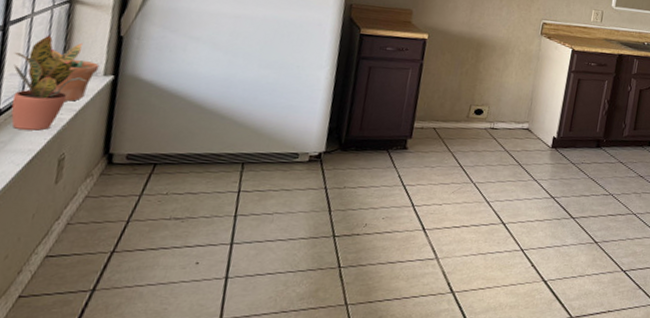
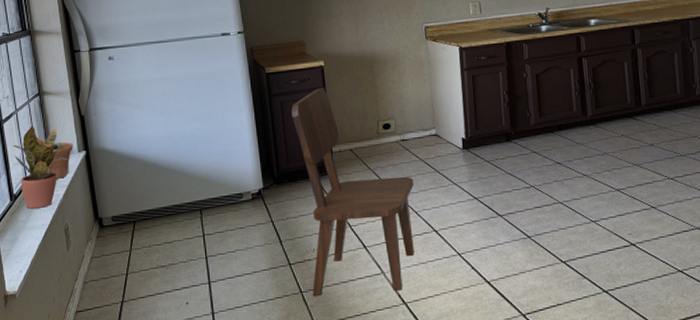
dining chair: none [351,60,493,279] -> present [291,88,414,296]

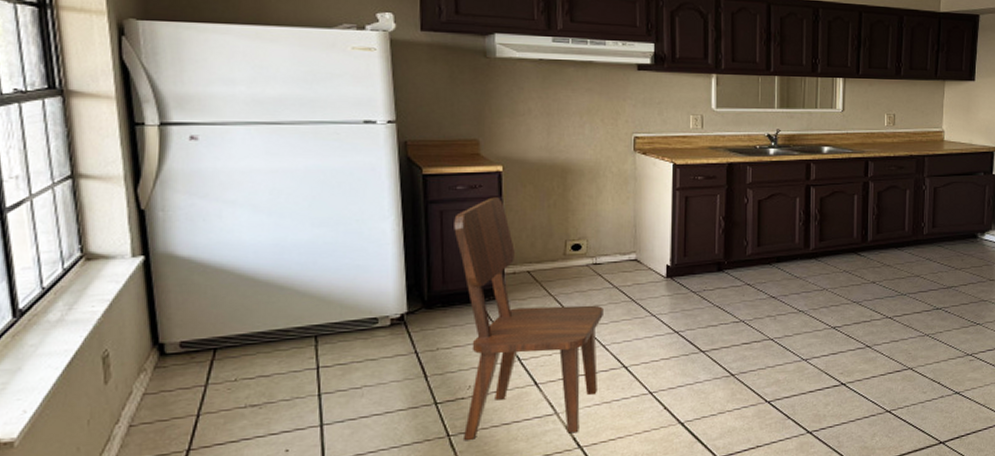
potted plant: present [12,125,69,209] -> none [20,218,116,329]
planter: present [46,142,73,179] -> none [77,242,125,291]

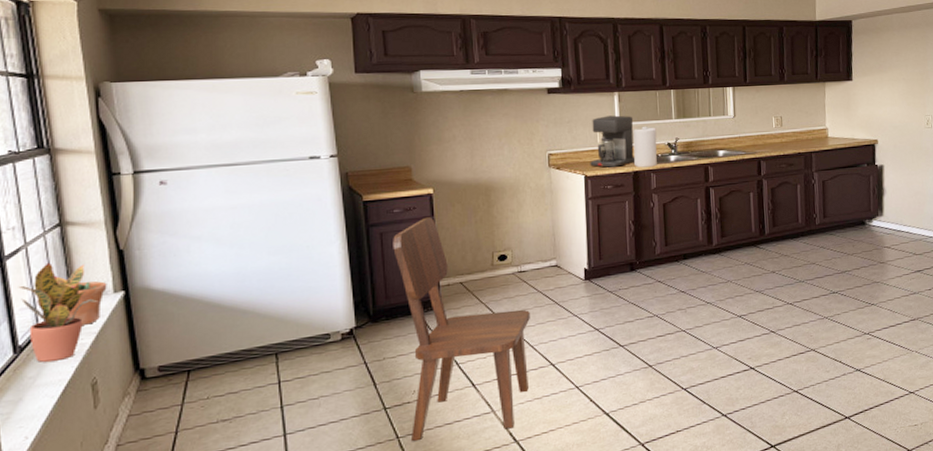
potted plant: none [20,218,116,329] -> present [18,262,100,362]
planter: none [77,242,125,291] -> present [68,281,107,325]
coffee maker: none [680,99,731,158] -> present [590,115,634,168]
paper towel holder: none [729,114,756,159] -> present [633,126,657,168]

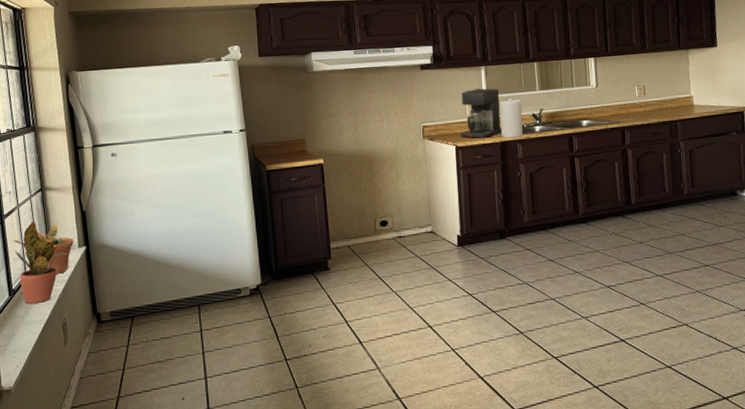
dining chair: present [393,217,530,441] -> none [291,185,409,391]

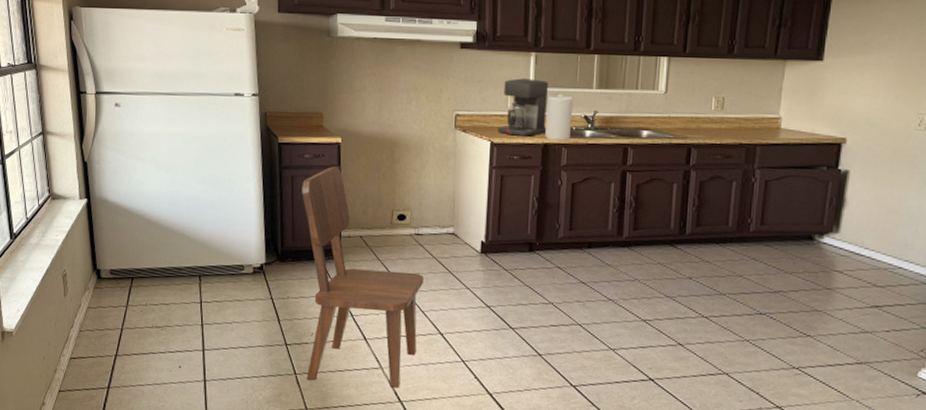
potted plant: present [12,221,69,304] -> none [13,165,70,251]
planter: present [46,237,74,274] -> none [47,185,75,224]
dining chair: none [291,185,409,391] -> present [302,166,424,388]

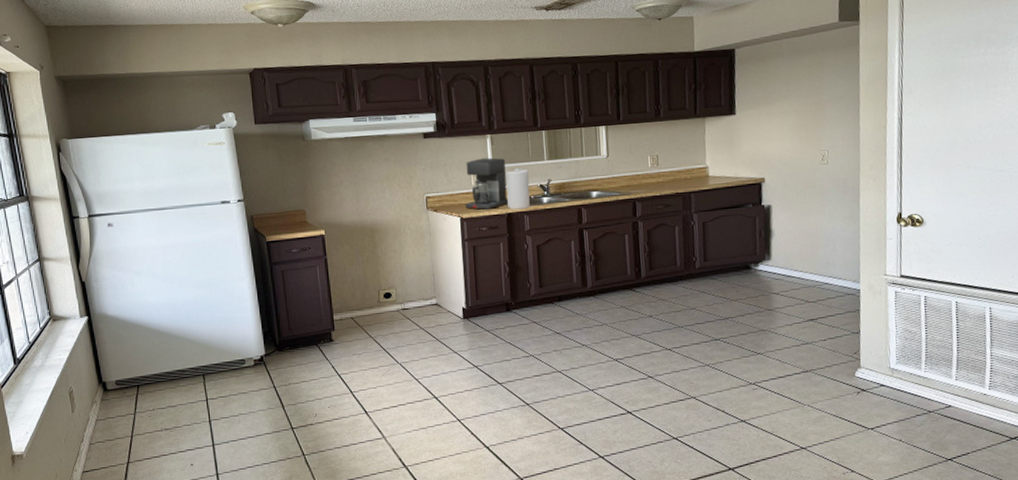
dining chair: present [302,166,424,388] -> none [292,256,415,459]

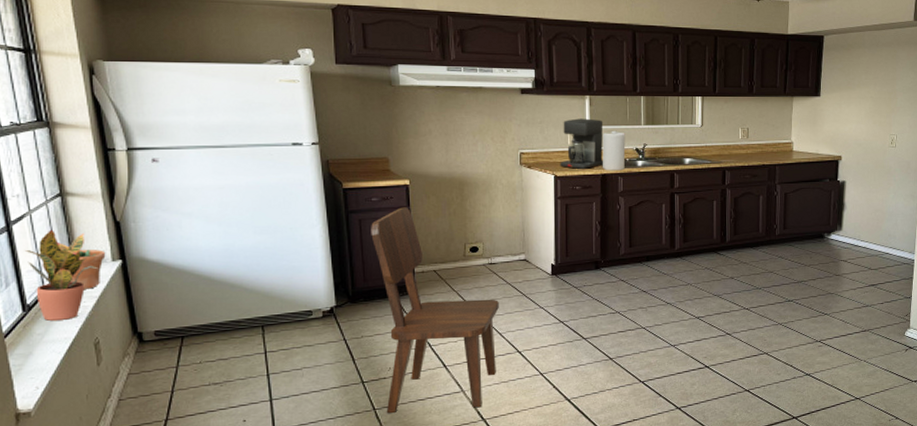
potted plant: none [14,291,71,372] -> present [24,229,100,321]
planter: none [49,307,75,344] -> present [71,249,106,289]
dining chair: none [292,256,415,459] -> present [371,207,499,413]

